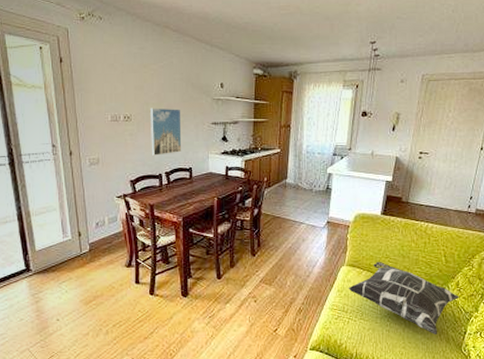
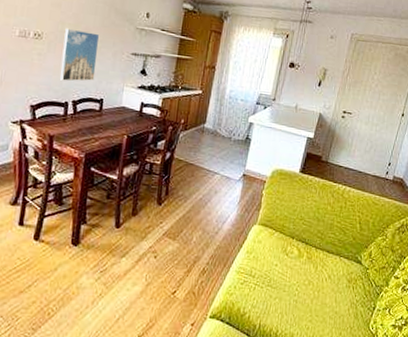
decorative pillow: present [348,262,459,334] -> none [258,223,371,308]

